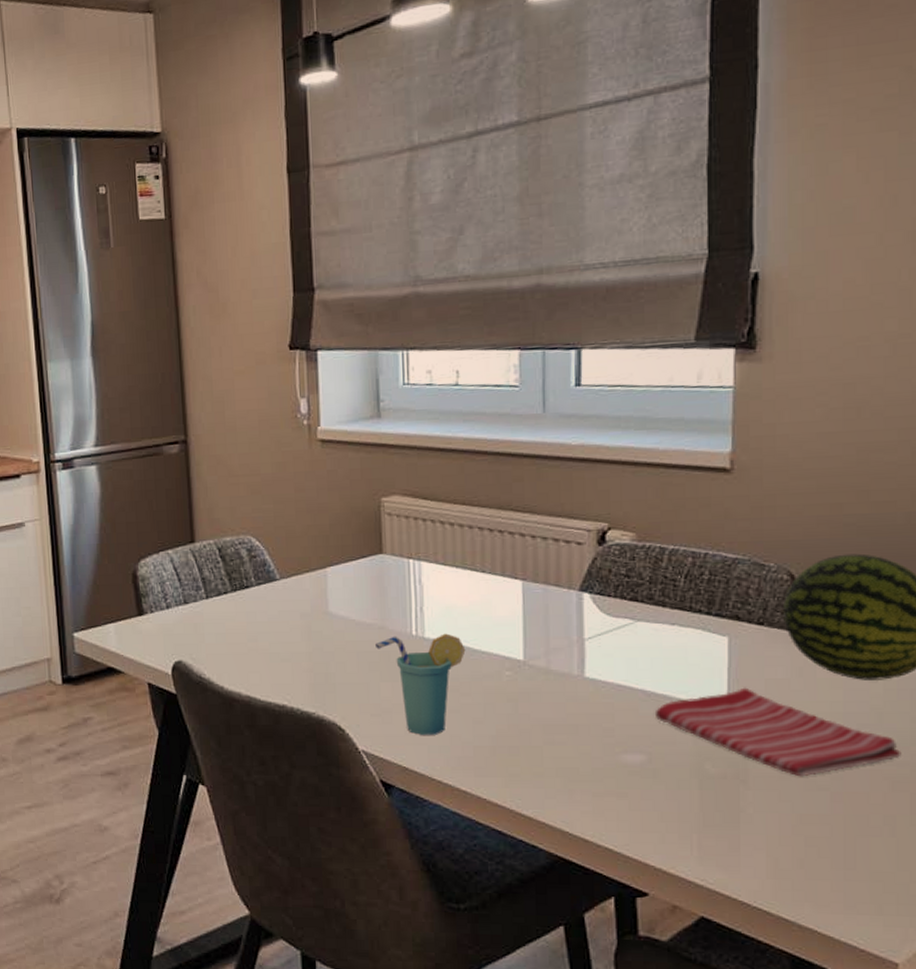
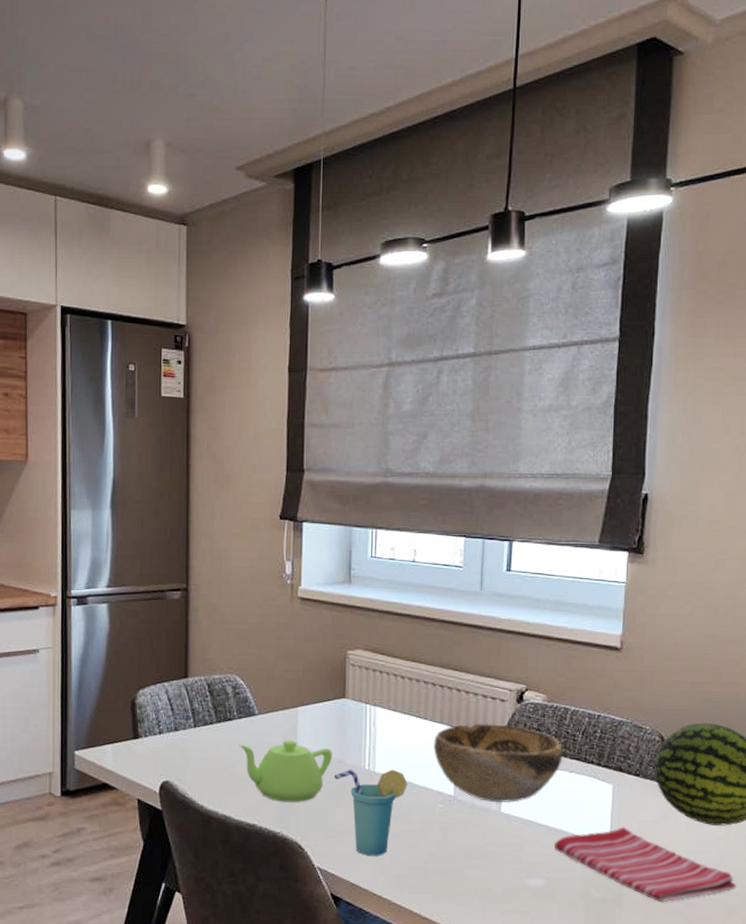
teapot: none [259,607,372,678] -> present [239,740,333,802]
decorative bowl: none [494,572,660,666] -> present [432,724,563,804]

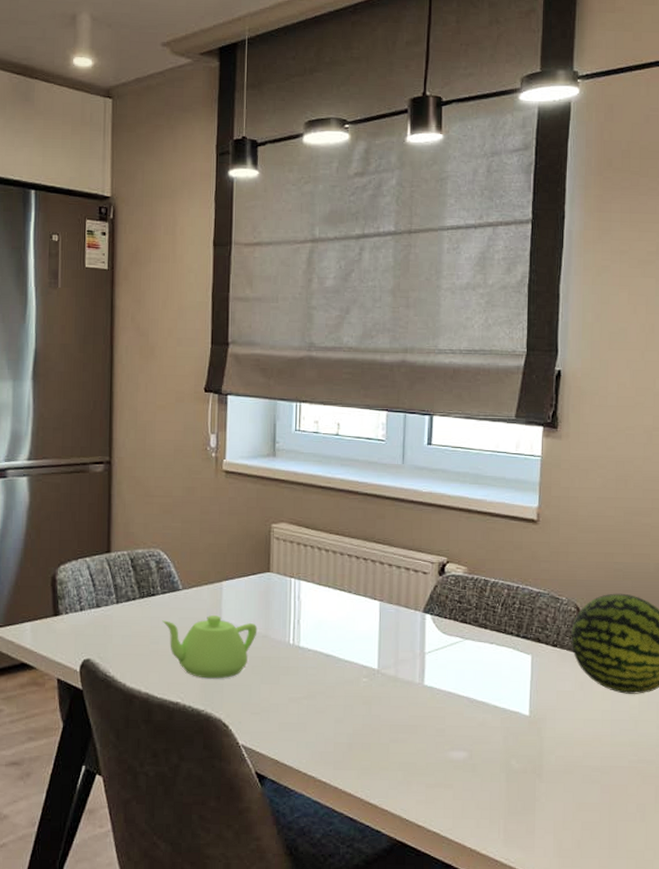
cup: present [334,769,408,856] -> none [258,643,332,732]
decorative bowl: present [432,724,563,804] -> none [356,596,483,676]
dish towel: present [555,827,737,903] -> none [476,697,650,772]

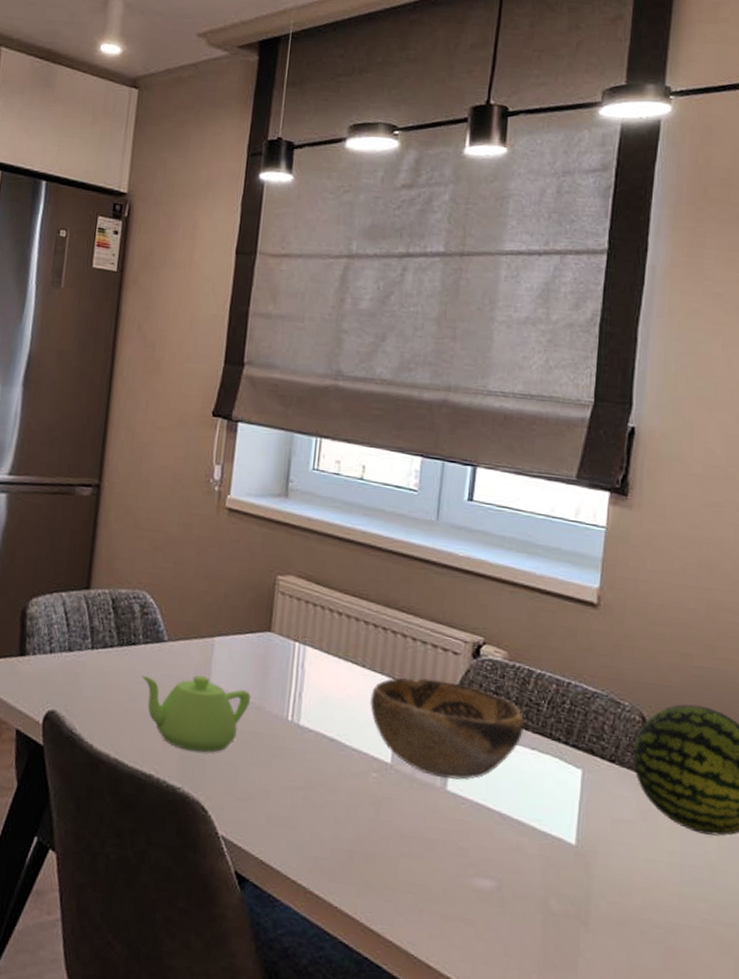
decorative bowl: none [356,596,483,676] -> present [369,677,524,780]

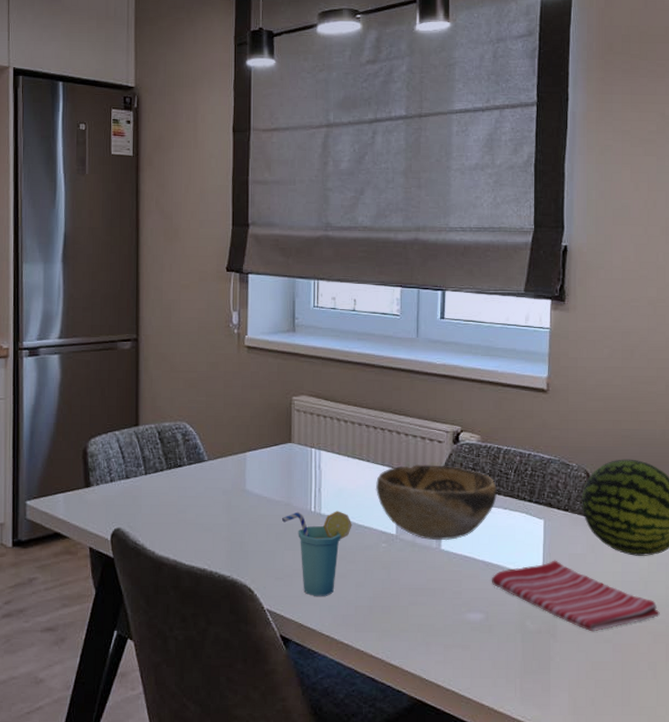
teapot: present [141,675,251,753] -> none [189,485,280,546]
cup: none [250,718,337,830] -> present [281,511,352,596]
dish towel: none [509,824,730,927] -> present [492,560,660,632]

